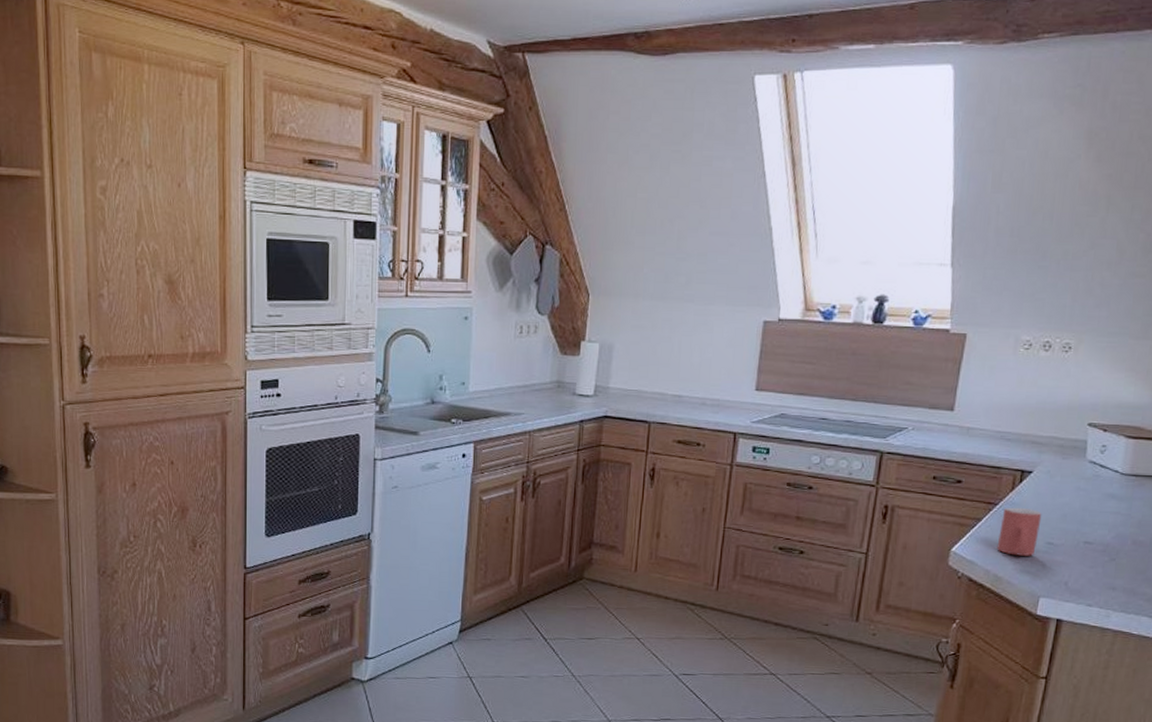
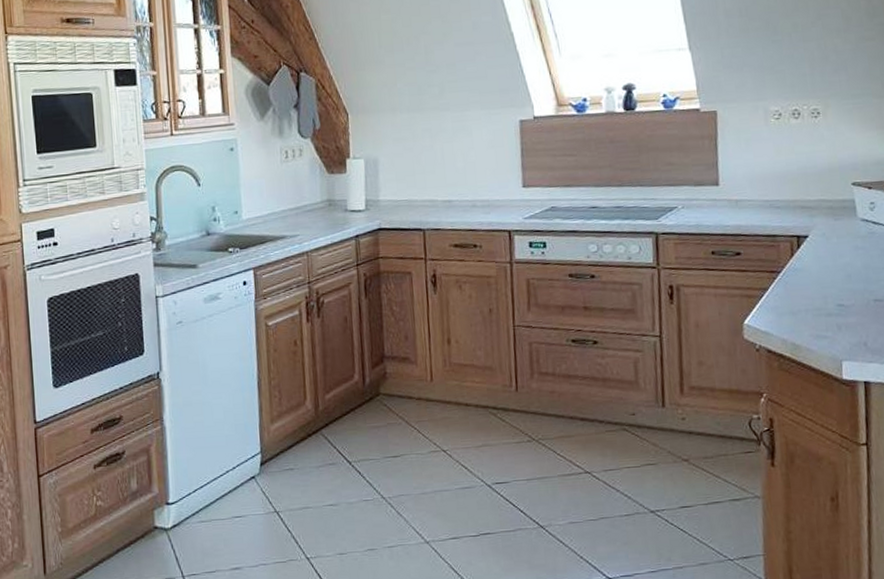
mug: present [997,507,1042,556] -> none [787,272,828,322]

